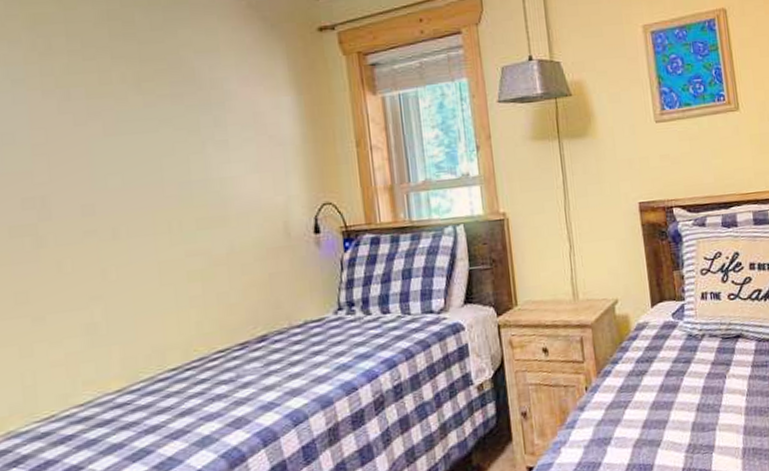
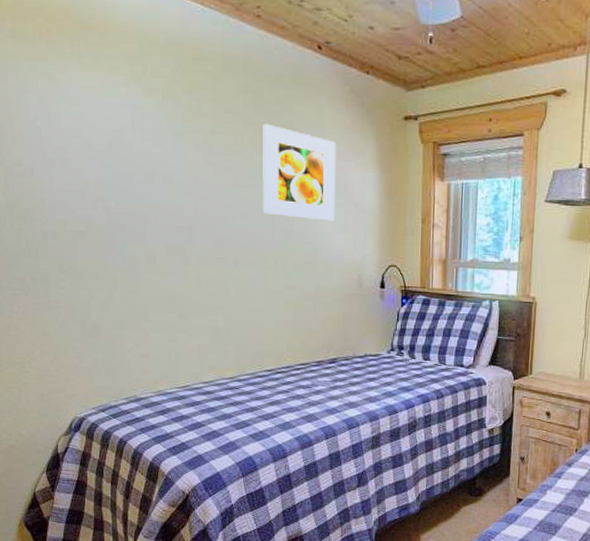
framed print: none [137,54,246,165] -> present [263,123,336,221]

